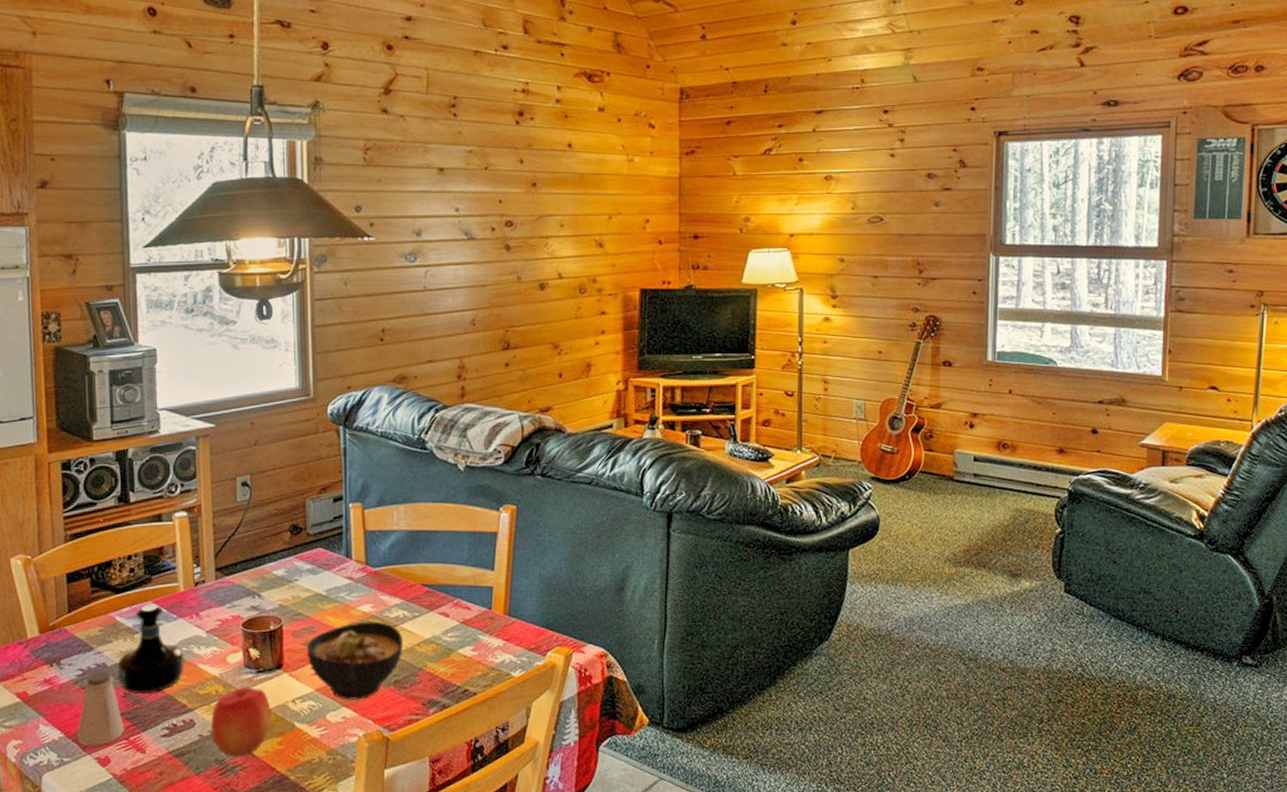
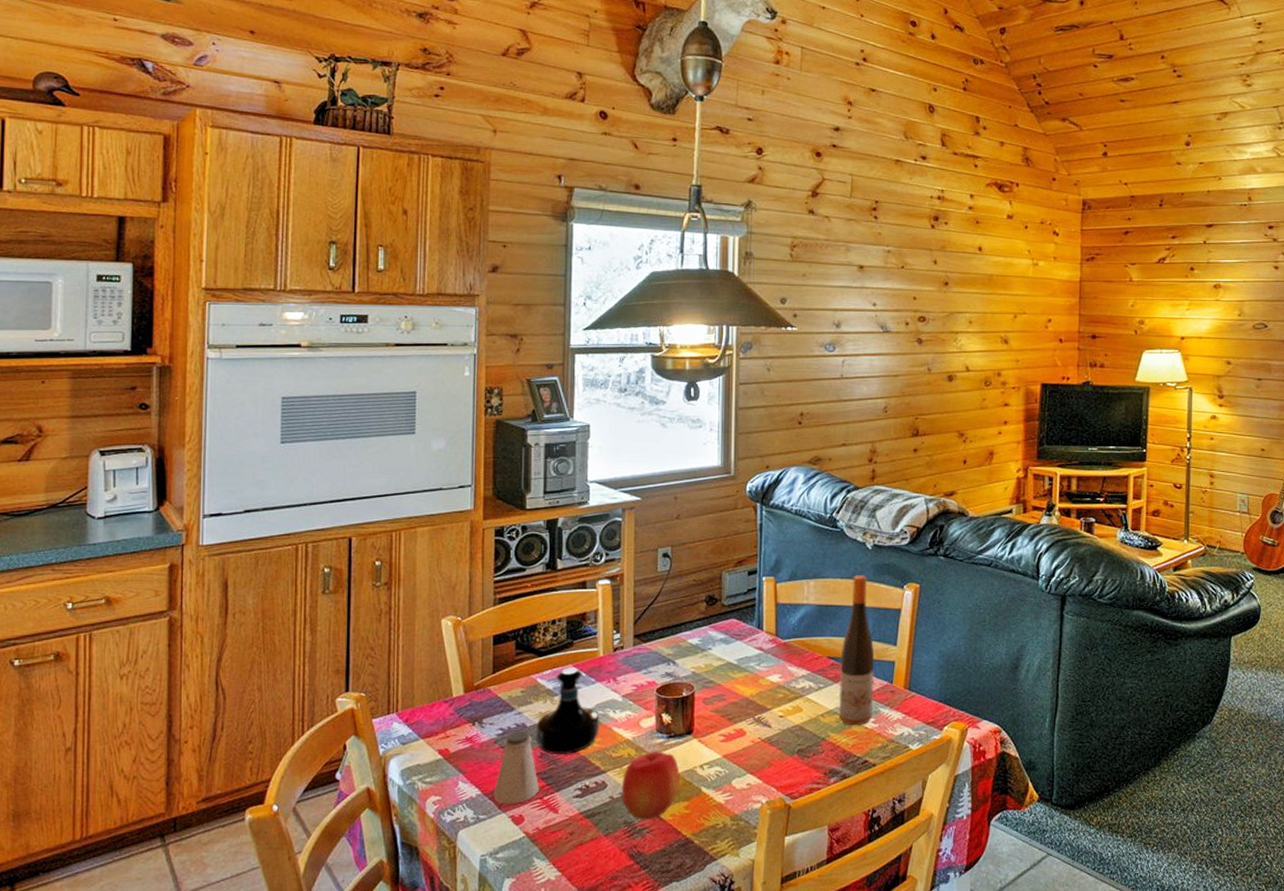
bowl: present [307,621,404,700] -> none [717,691,809,767]
wine bottle: none [434,498,472,653] -> present [838,575,875,725]

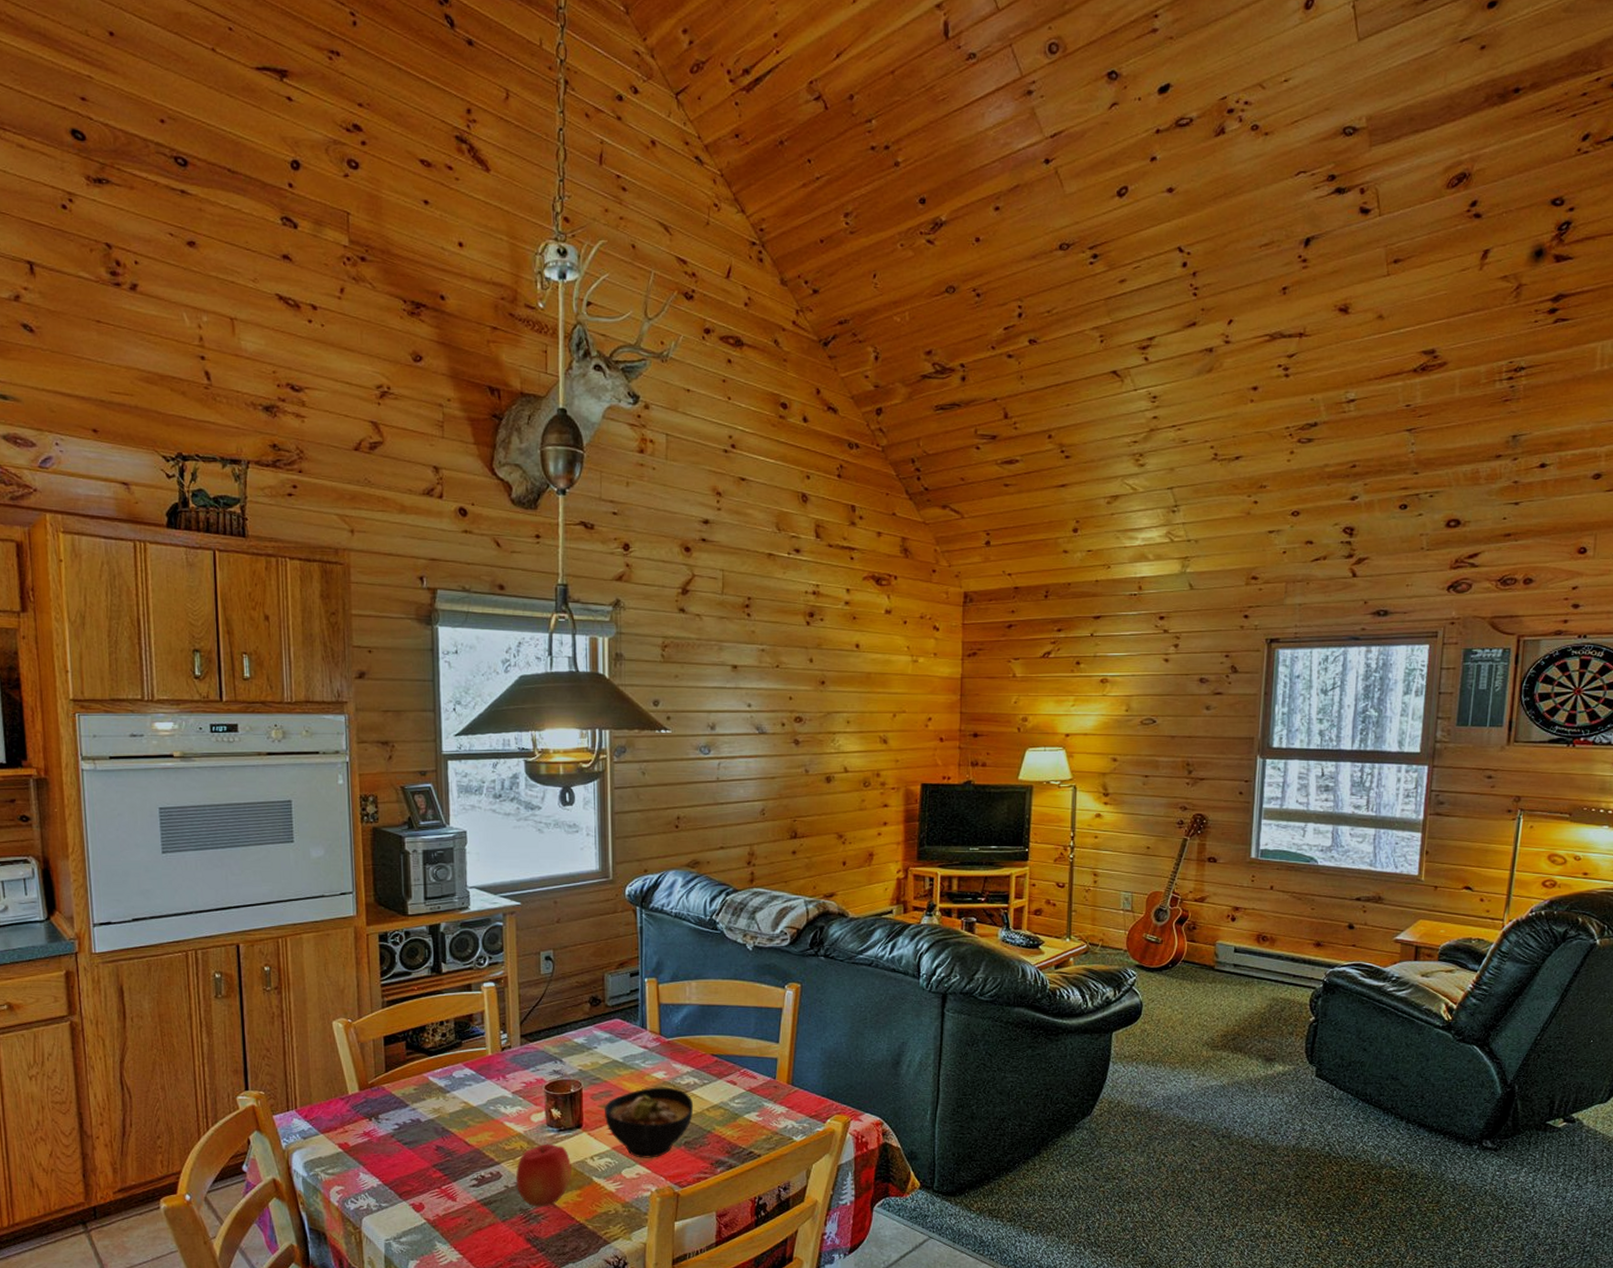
saltshaker: present [493,730,540,805] -> none [393,1125,437,1194]
tequila bottle: present [536,667,600,754] -> none [430,1066,492,1147]
bowl: none [717,691,809,767] -> present [605,1087,694,1158]
wine bottle: present [838,575,875,725] -> none [723,976,758,1118]

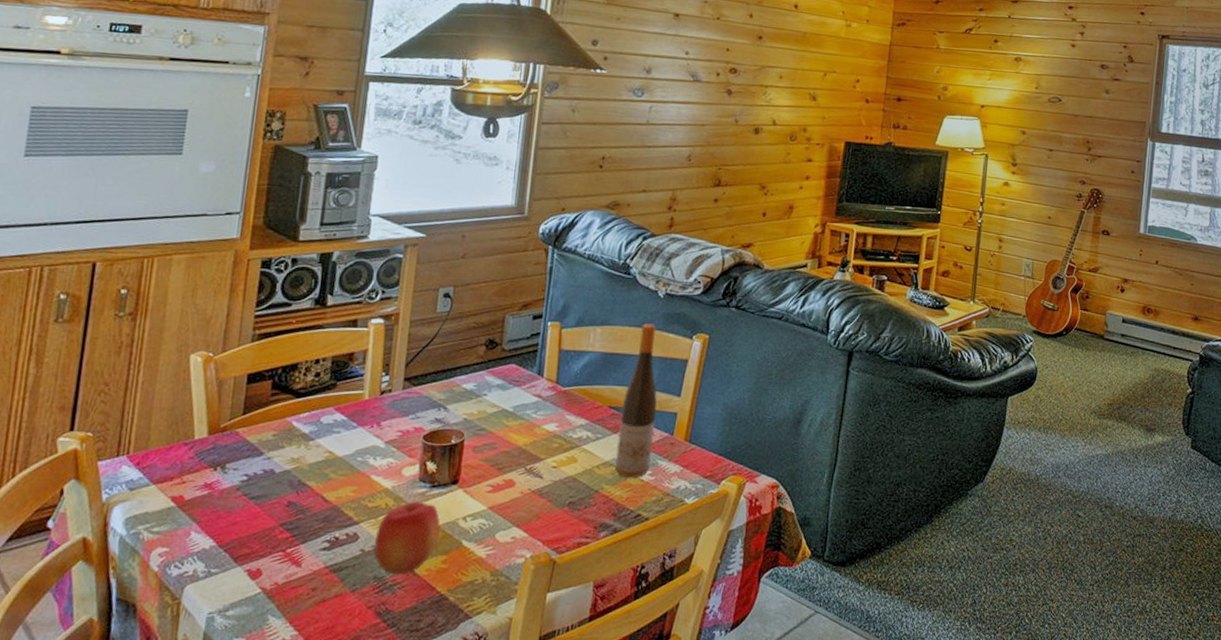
bowl: present [605,1087,694,1158] -> none [485,440,584,520]
wine bottle: none [723,976,758,1118] -> present [614,323,657,477]

